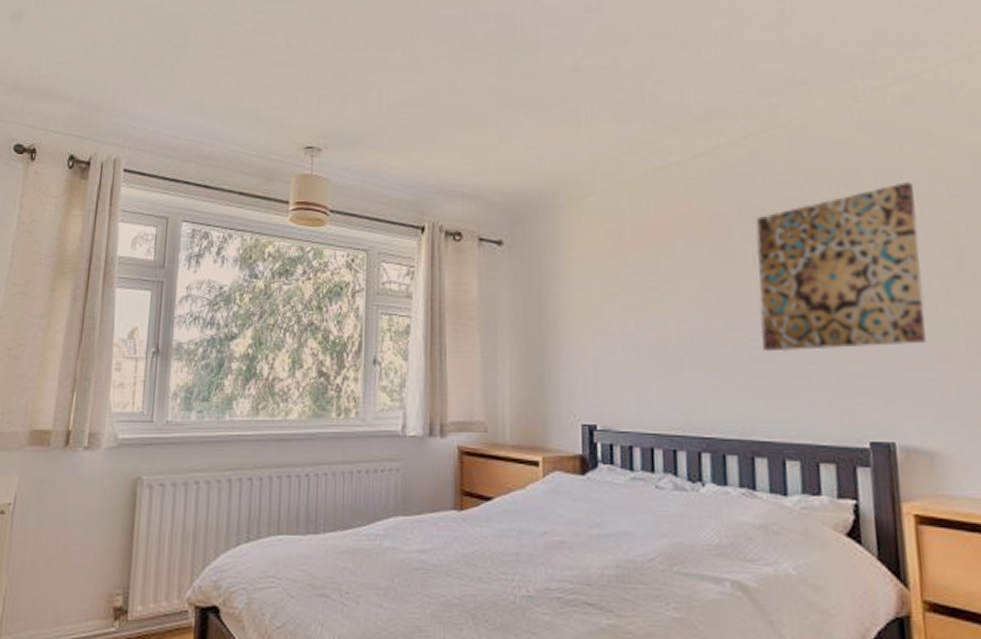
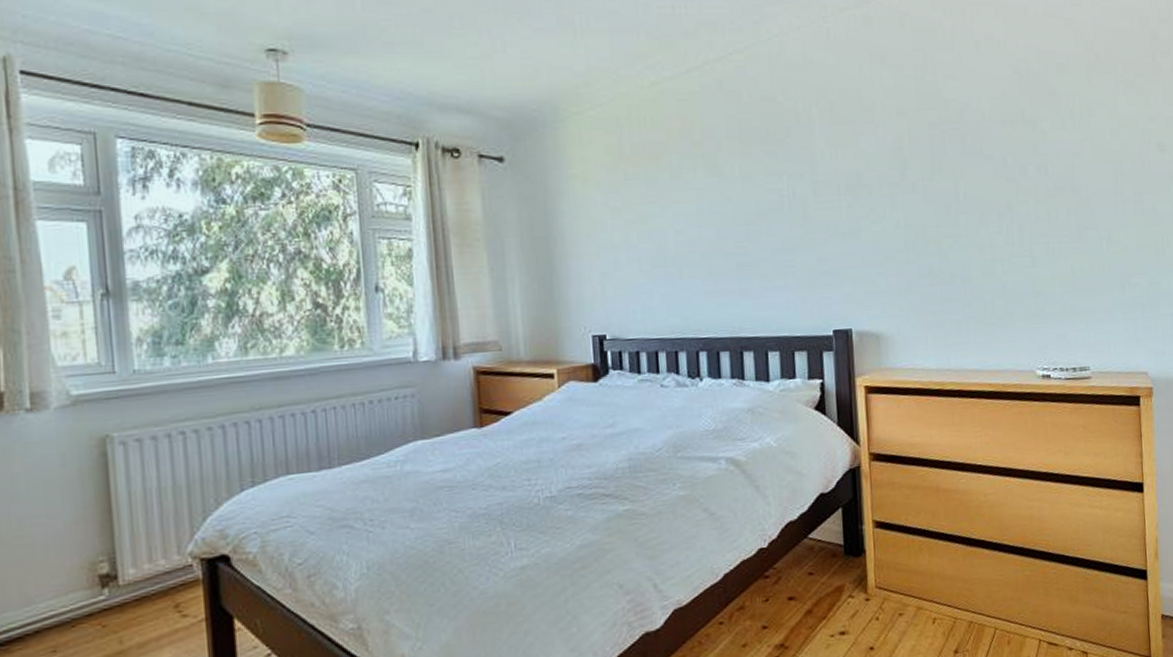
wall art: present [756,182,926,352] -> none [742,100,876,258]

